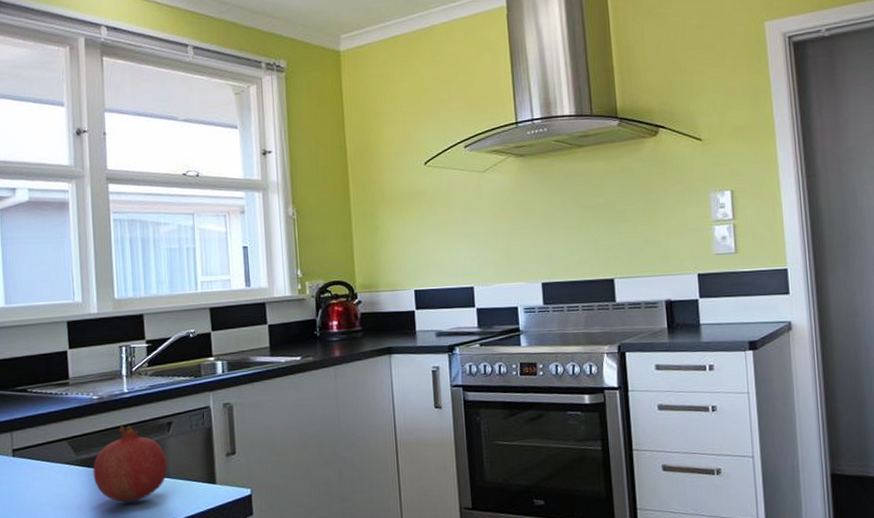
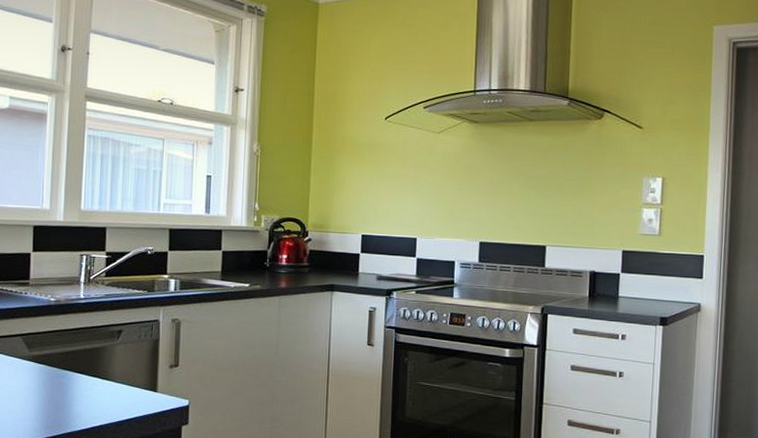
fruit: present [93,425,167,503] -> none [43,328,113,400]

